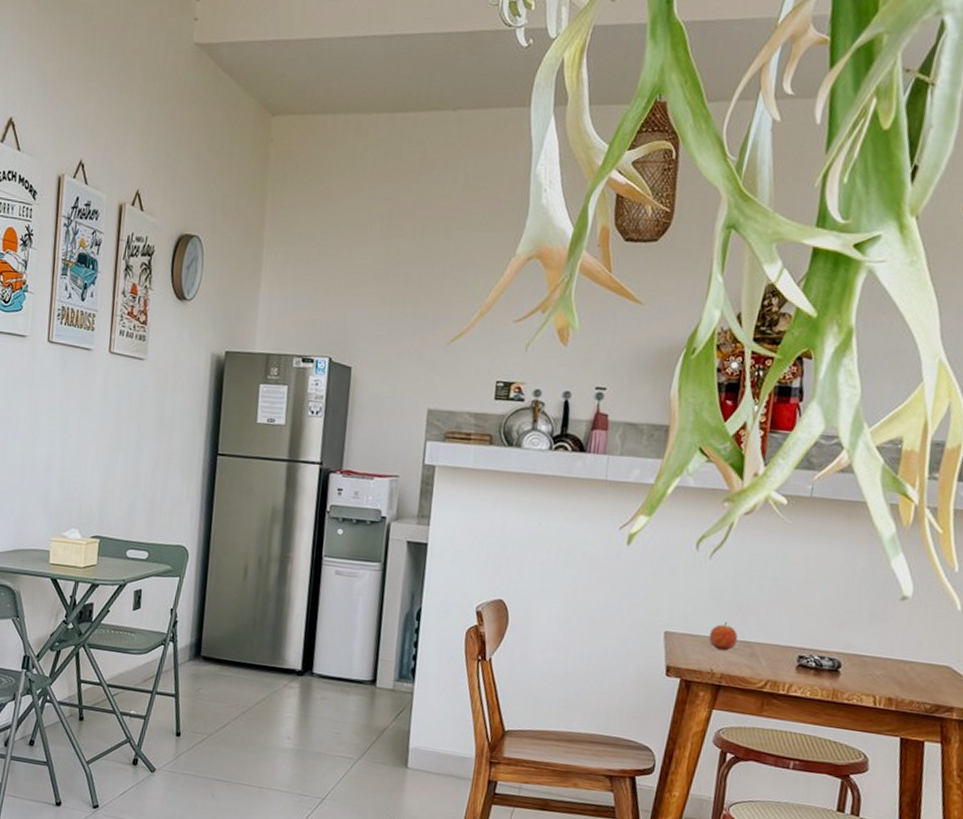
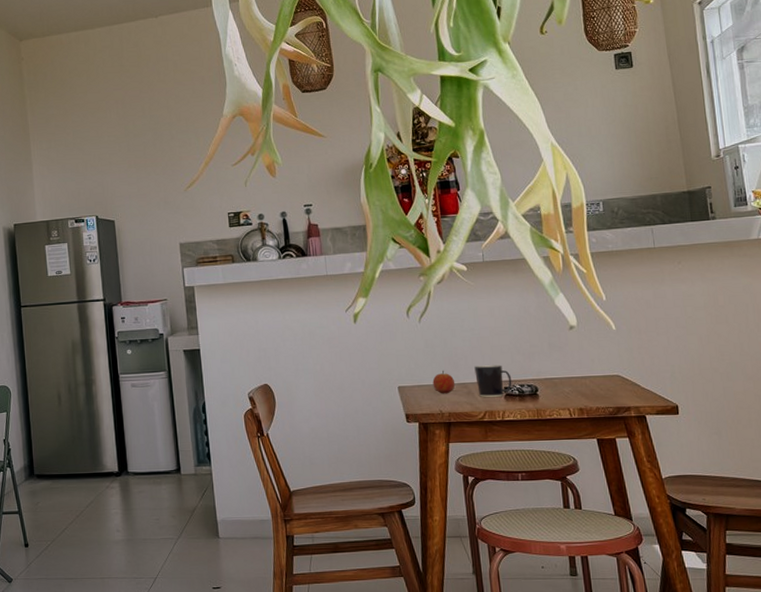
mug: none [764,623,811,667] -> present [474,365,512,398]

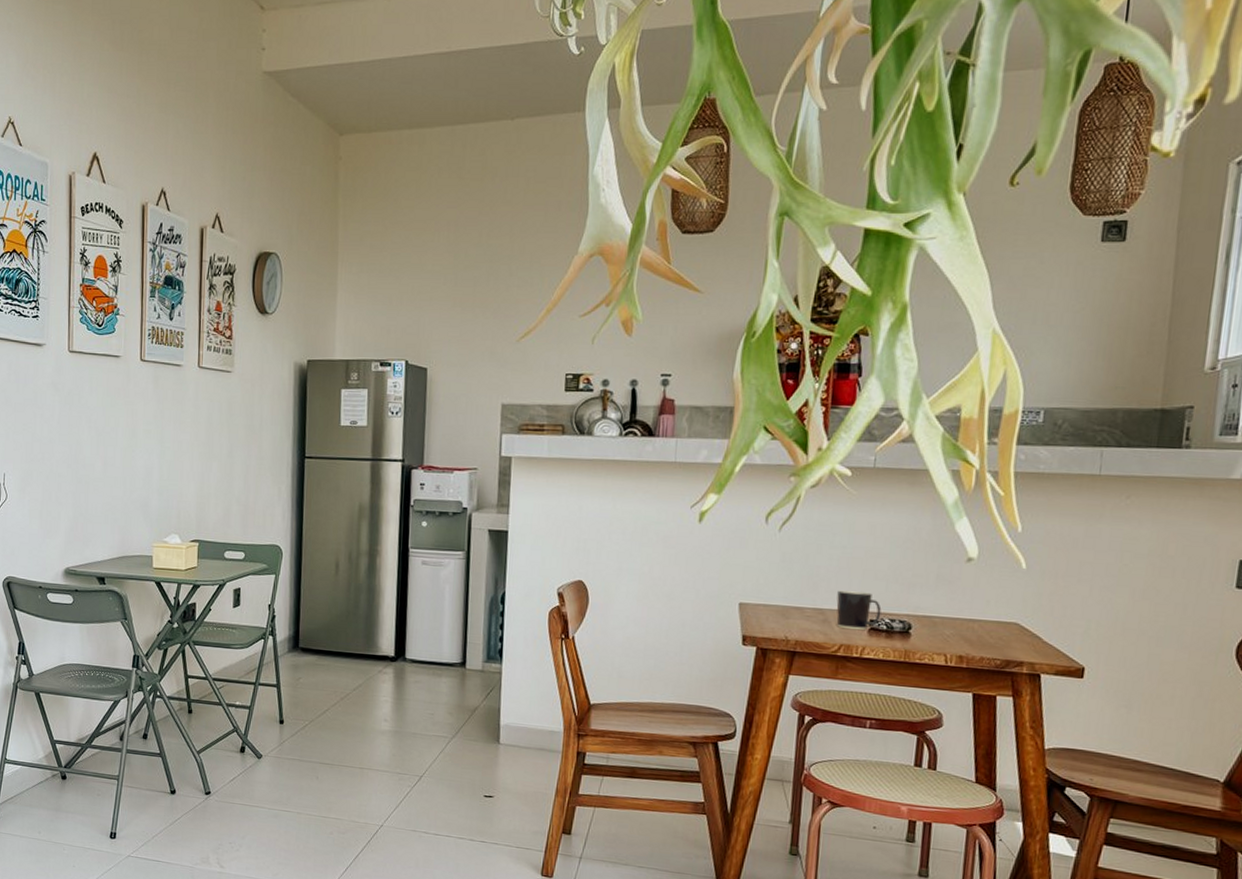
fruit: present [432,370,456,394] -> none [782,590,811,619]

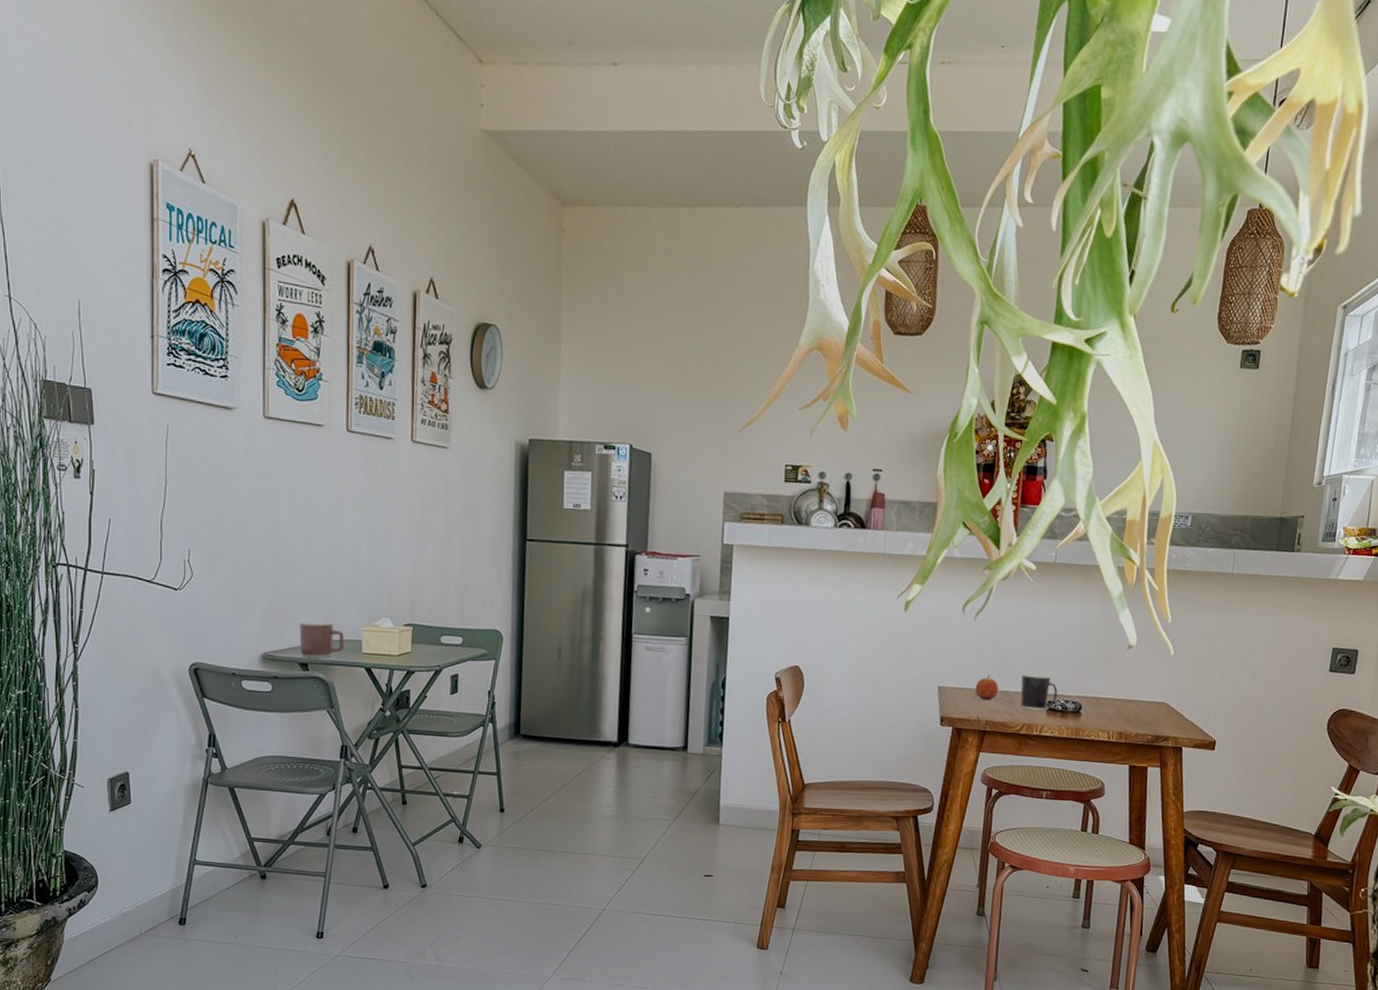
mug: none [97,539,137,573] -> present [299,622,345,659]
fruit: none [782,590,811,619] -> present [975,674,999,701]

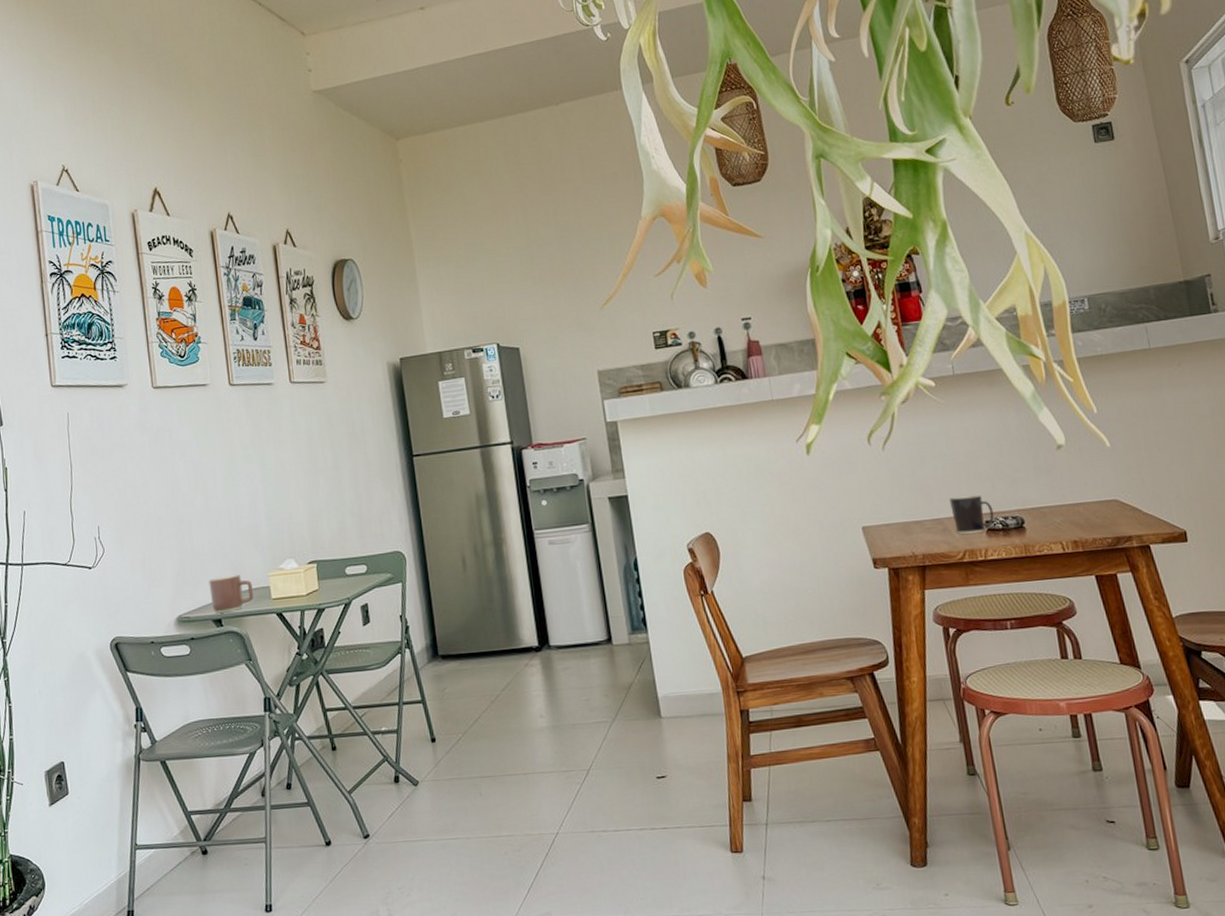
fruit: present [975,674,999,701] -> none [902,504,929,533]

